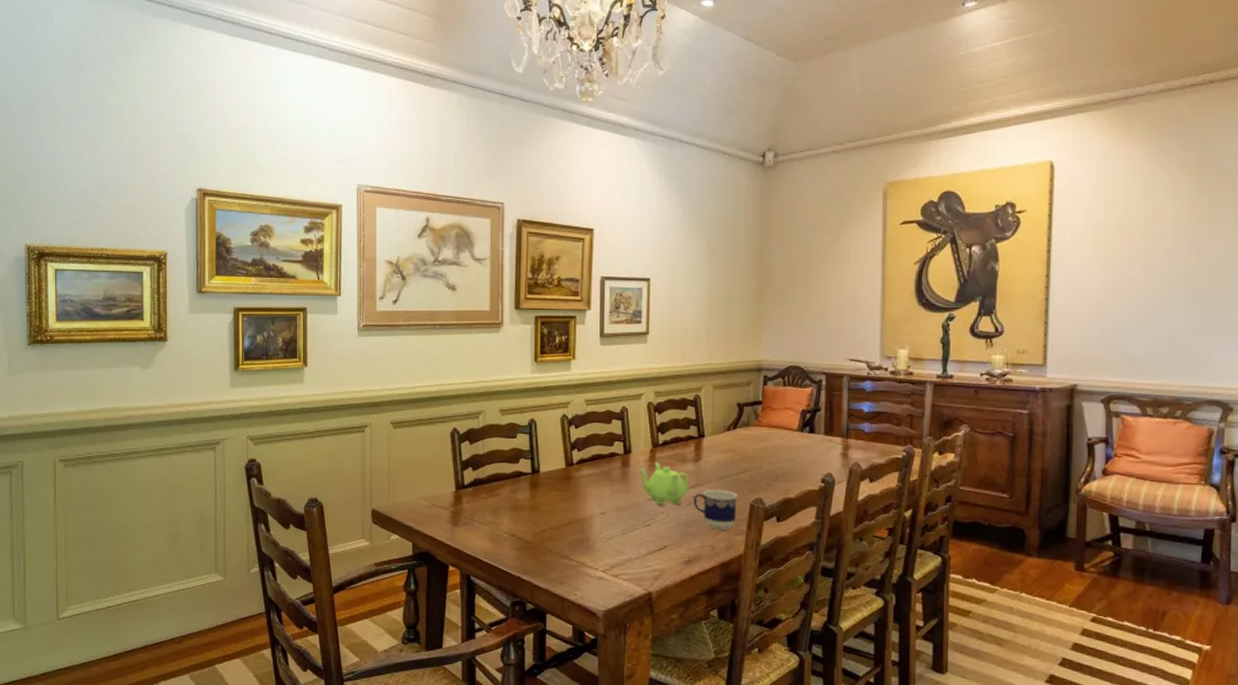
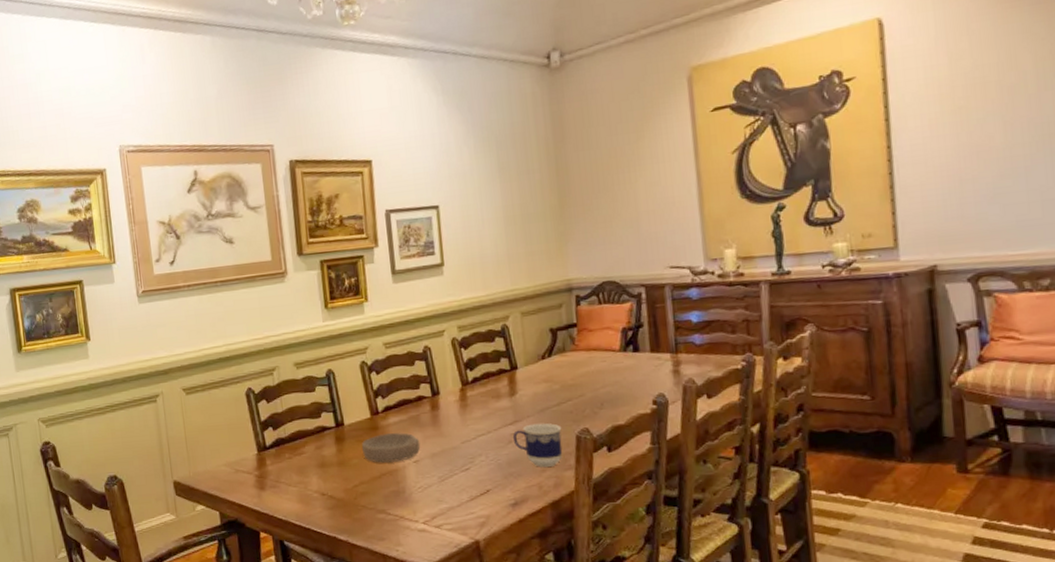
bowl: none [554,485,608,512] -> present [362,433,421,463]
teapot: present [638,462,690,505] -> none [449,401,509,447]

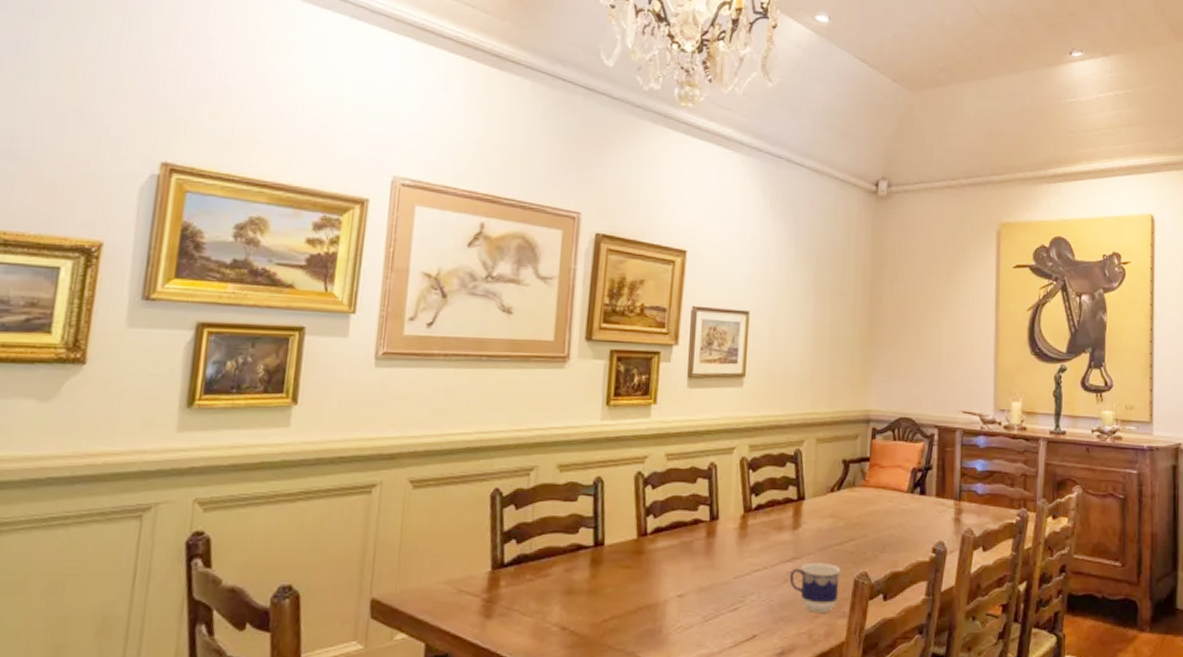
bowl: present [362,433,421,463] -> none [620,560,689,595]

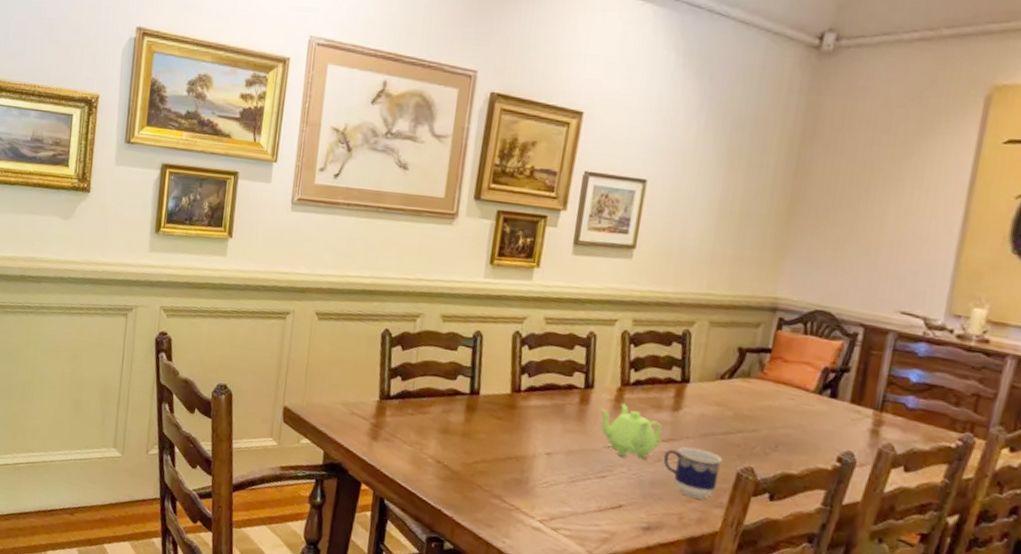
teapot: none [726,530,787,583] -> present [599,403,663,460]

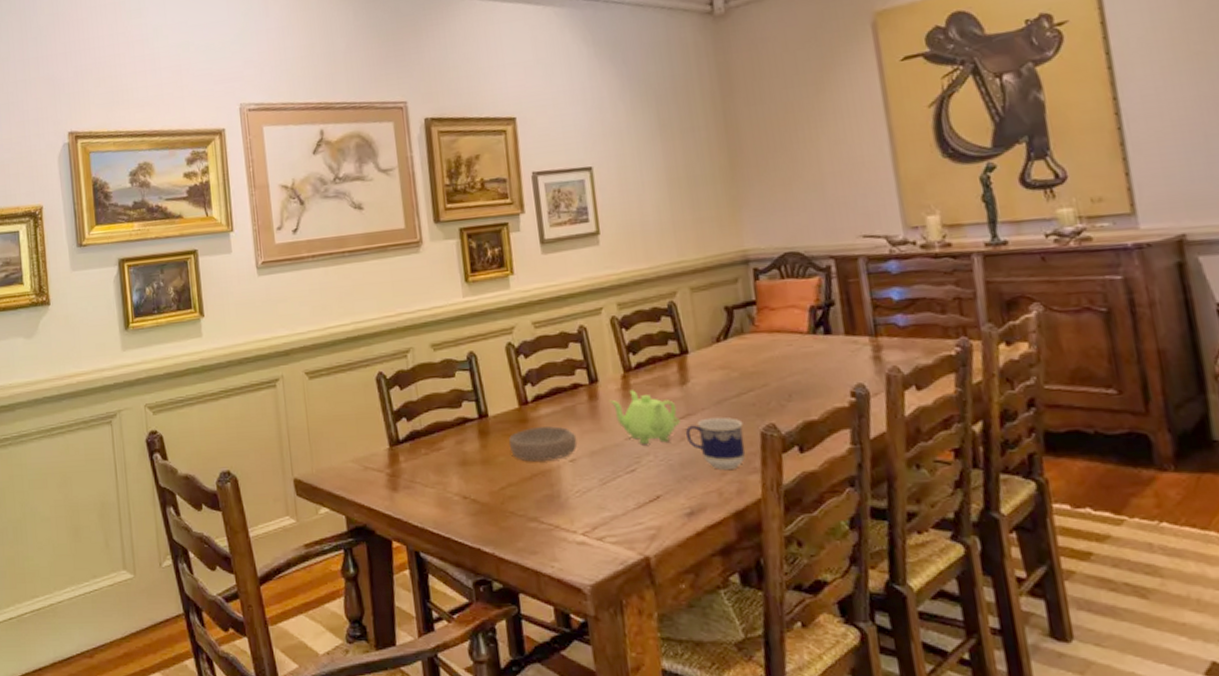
bowl: none [492,414,559,450] -> present [509,426,577,462]

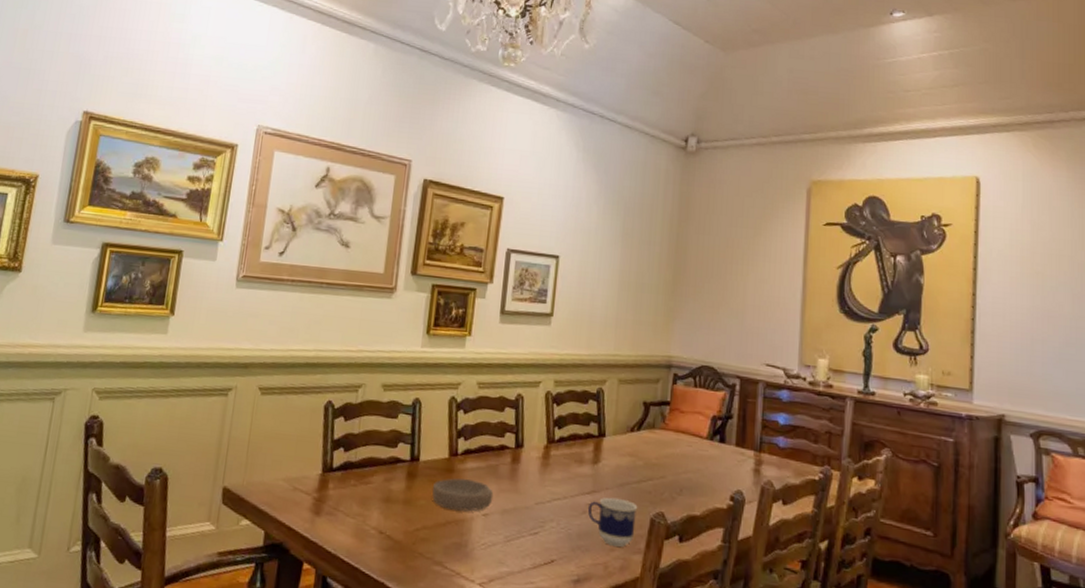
teapot: present [610,390,680,444] -> none [529,460,586,513]

